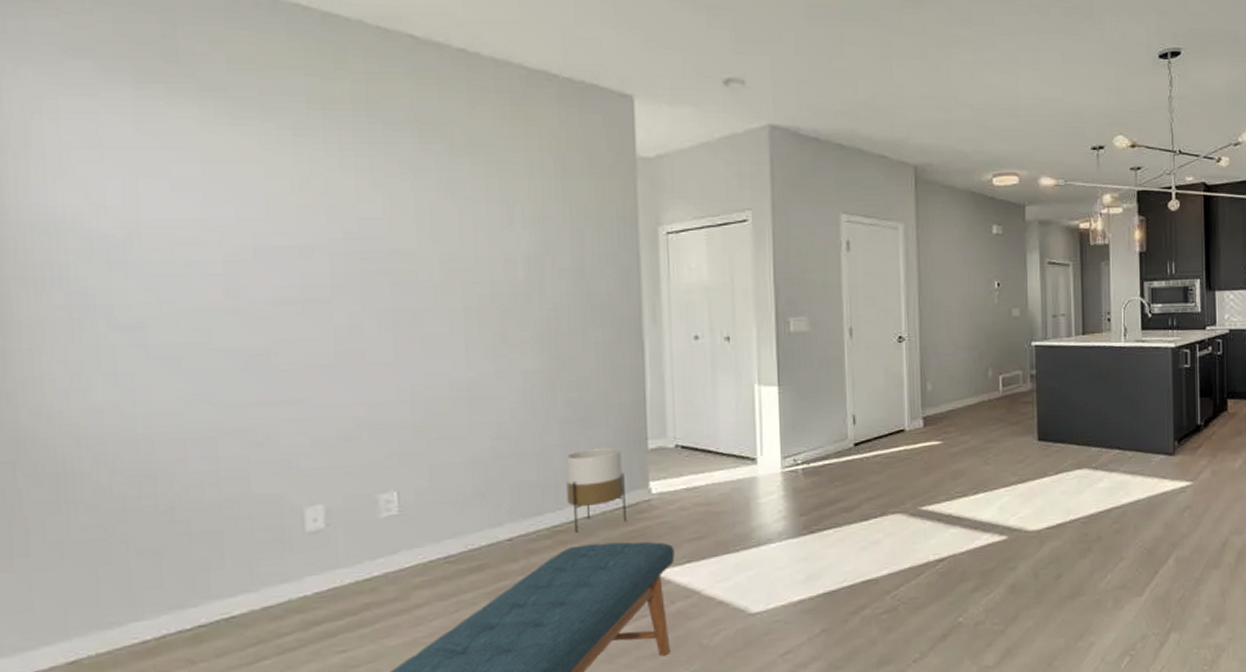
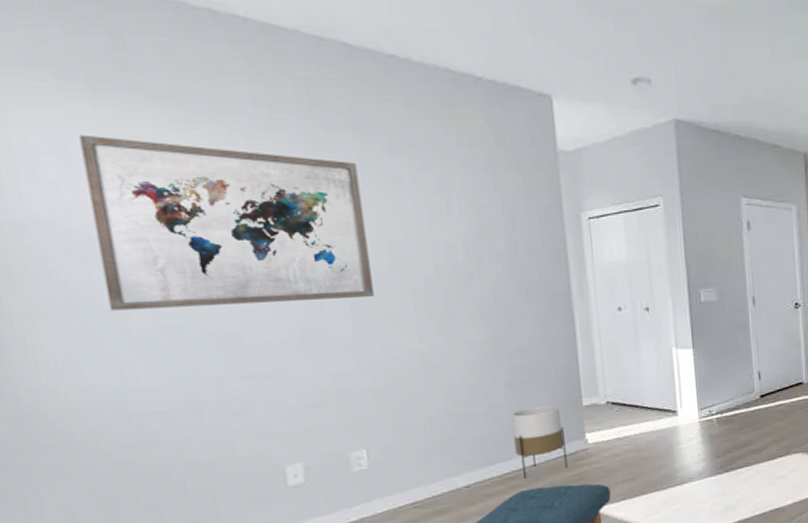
wall art: none [116,129,421,324] -> present [79,135,374,311]

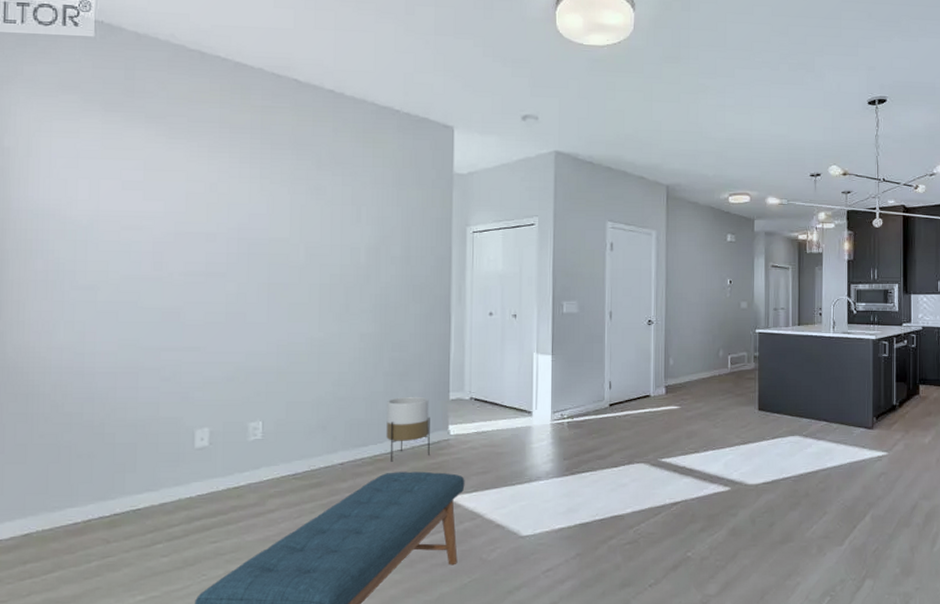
wall art: present [79,135,374,311] -> none [85,144,291,288]

